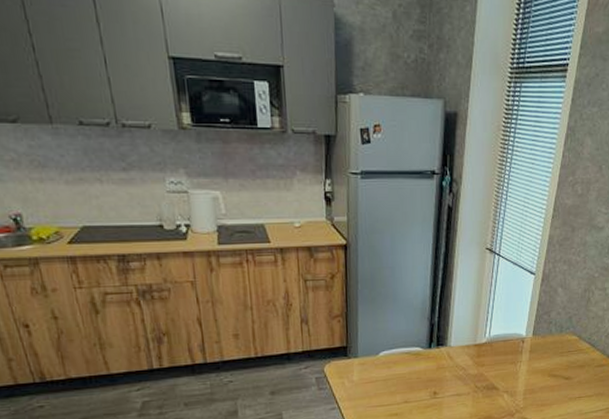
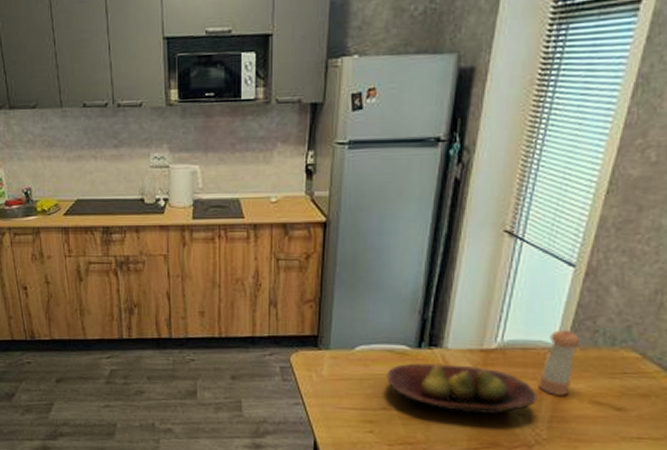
fruit bowl: none [406,358,516,398] -> present [387,363,538,415]
pepper shaker: none [515,323,541,374] -> present [538,330,581,396]

